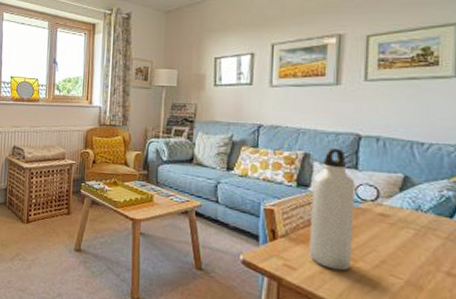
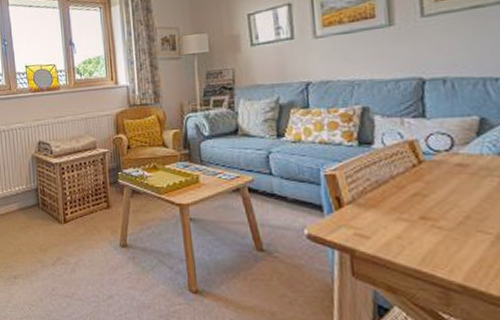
water bottle: present [309,148,355,271] -> none [375,97,432,233]

